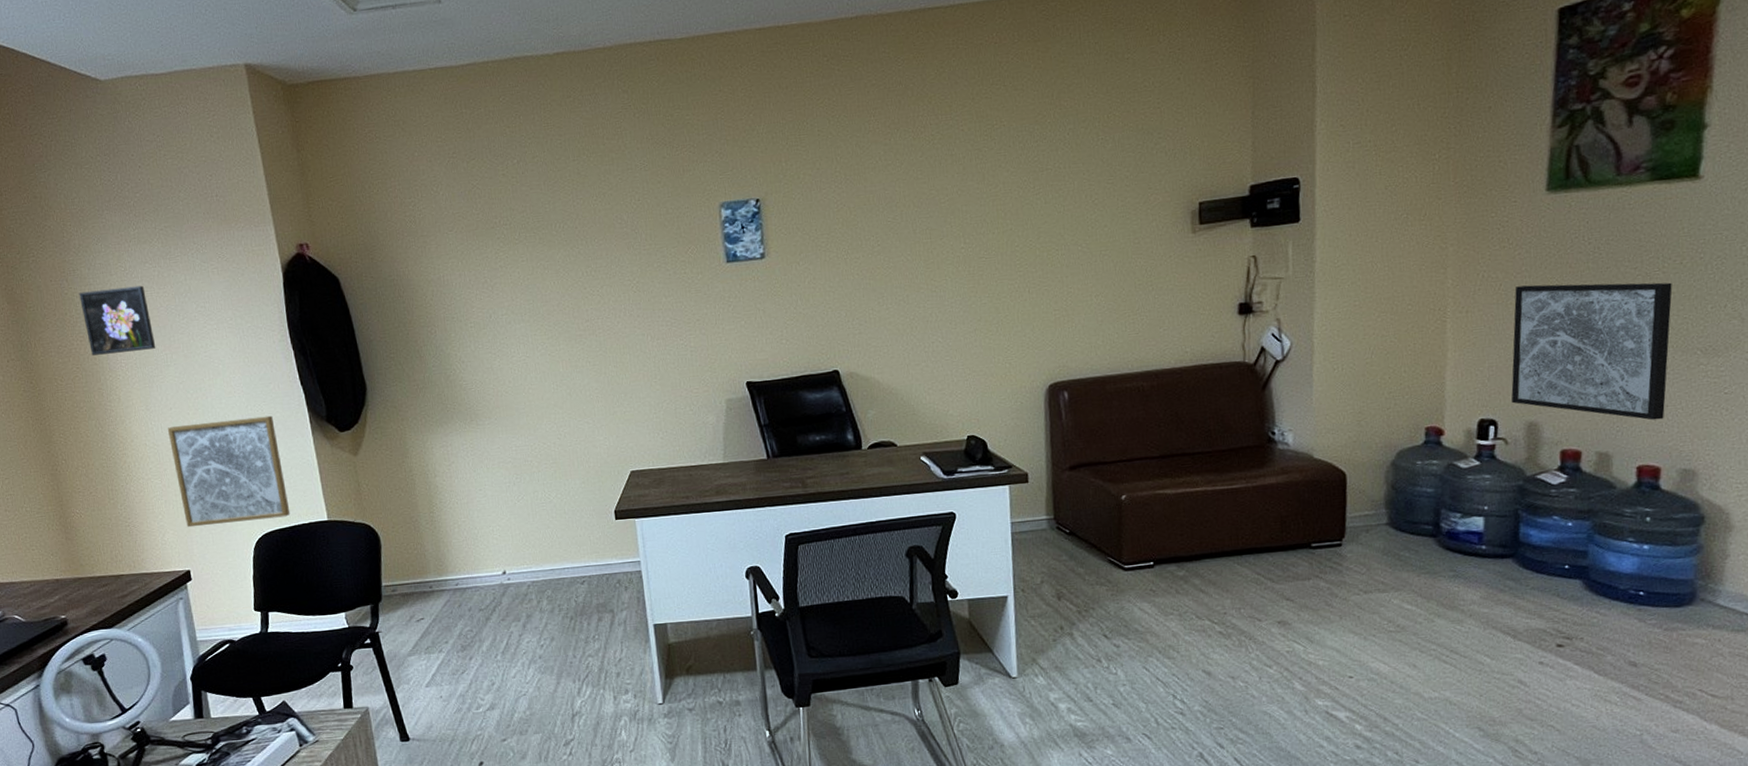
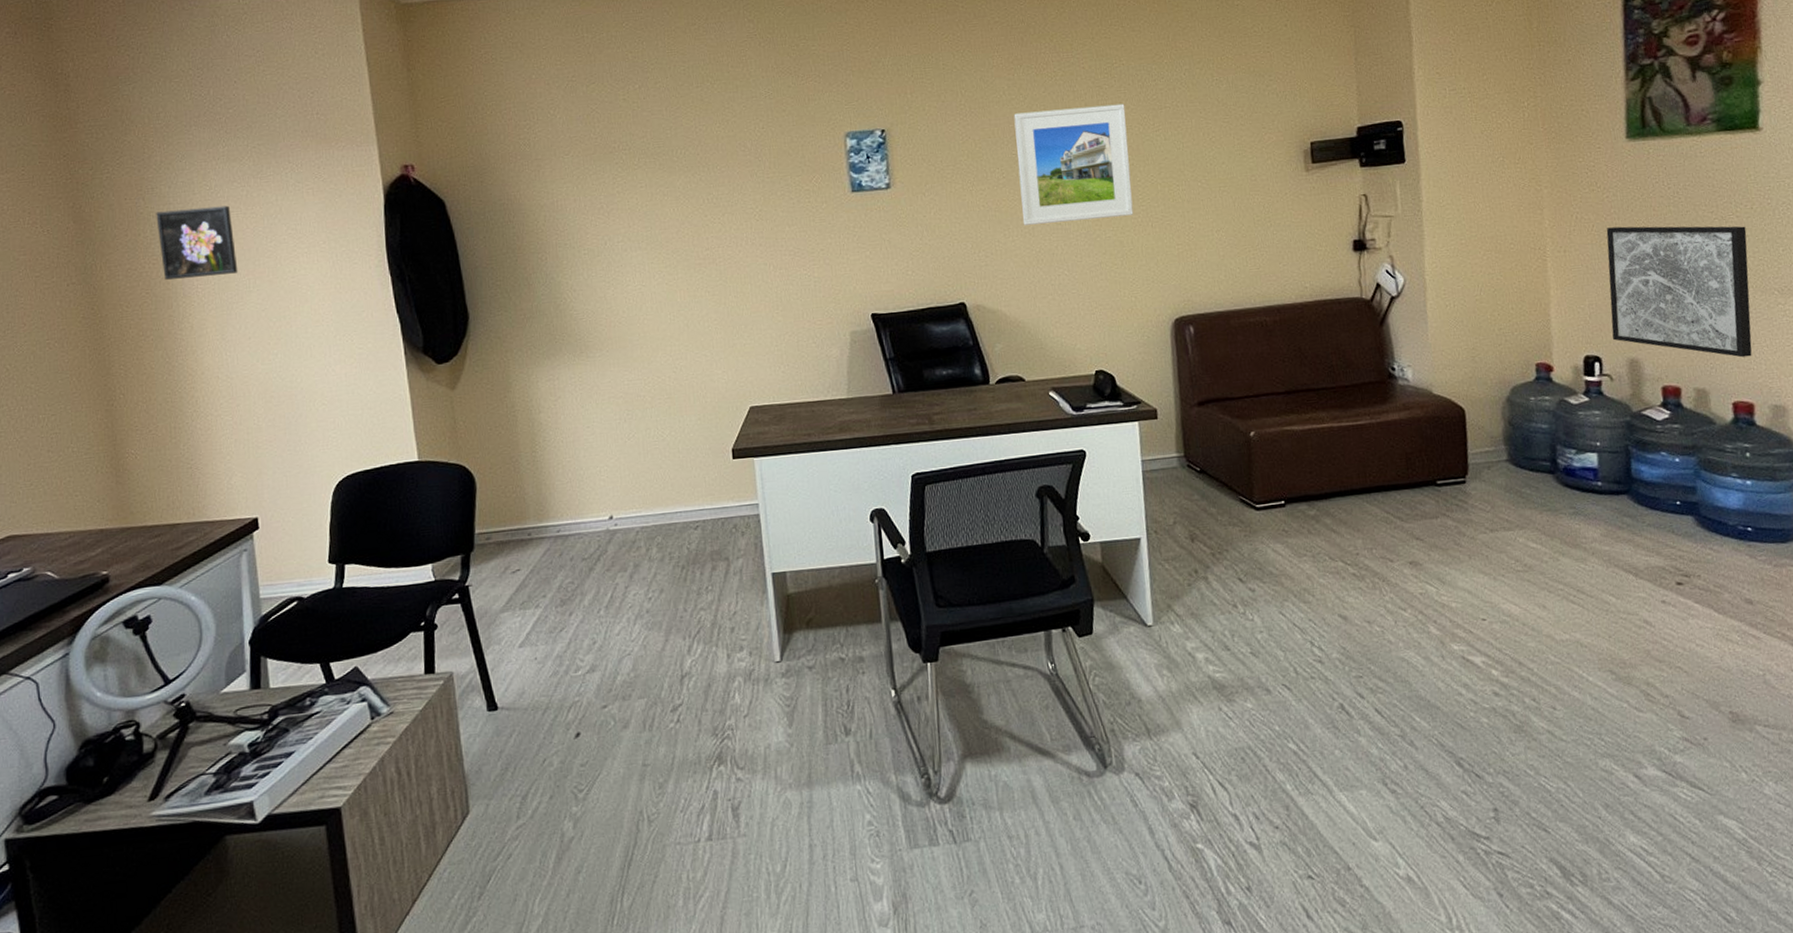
wall art: present [167,415,291,528] -> none [243,346,377,470]
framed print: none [889,166,1010,293] -> present [1014,103,1134,225]

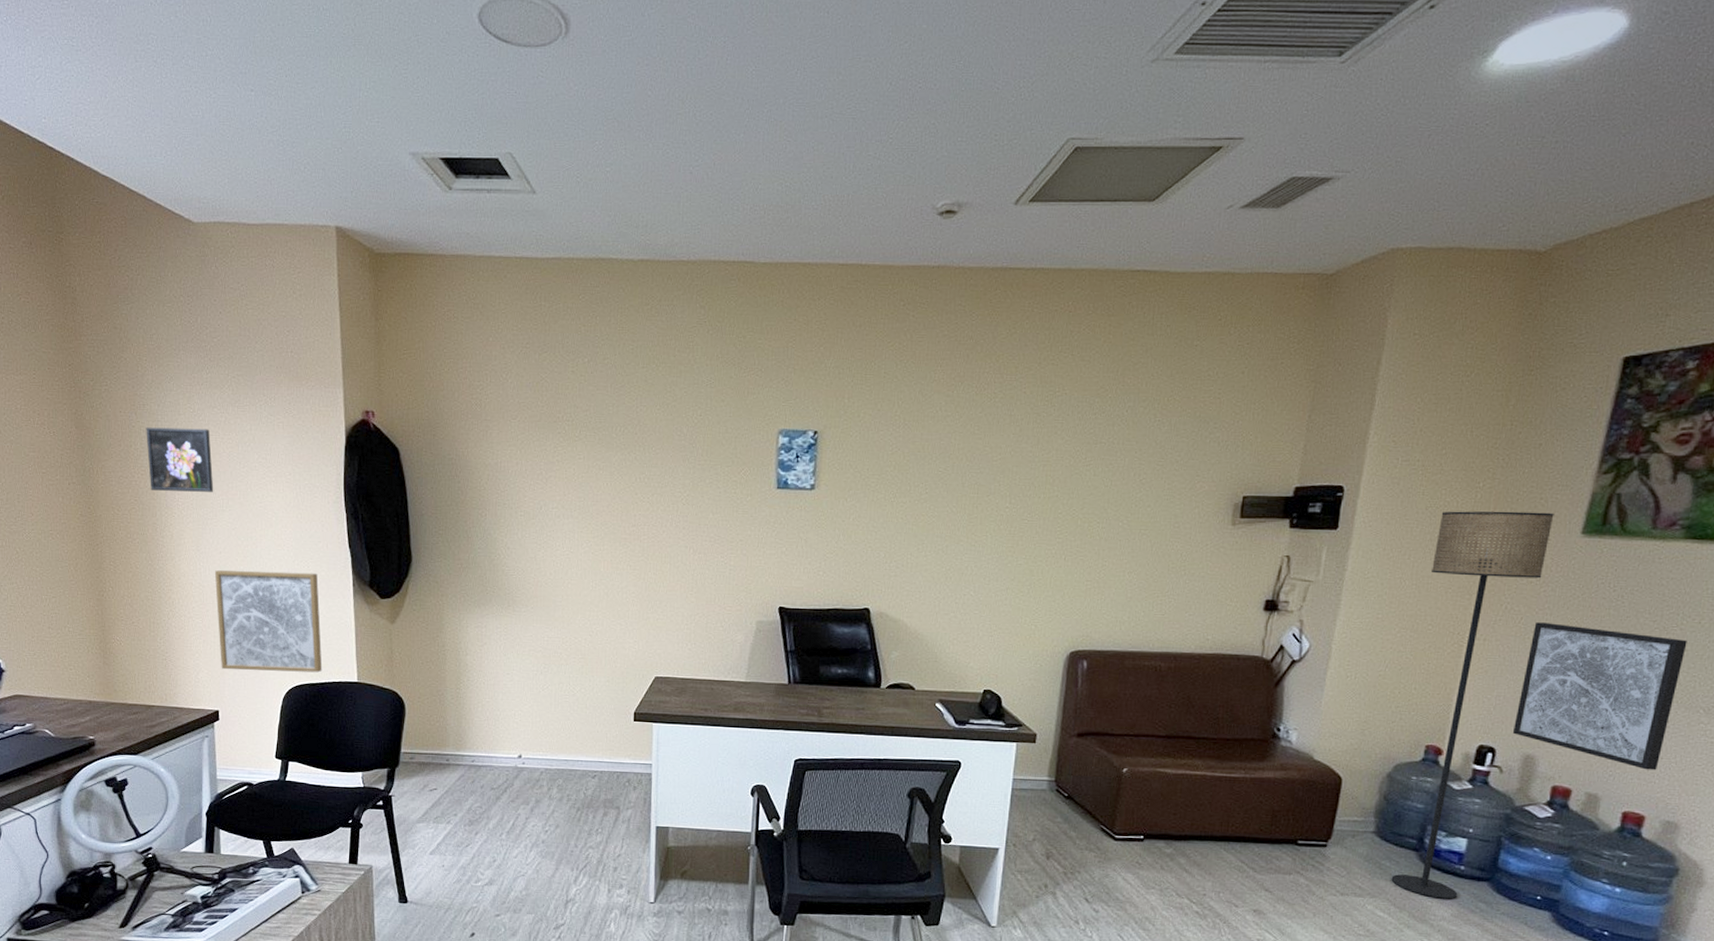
wall art: none [243,346,377,470] -> present [214,570,323,673]
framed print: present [1014,103,1134,225] -> none [938,431,1060,546]
floor lamp: none [1496,122,1602,520] -> present [1391,511,1554,899]

